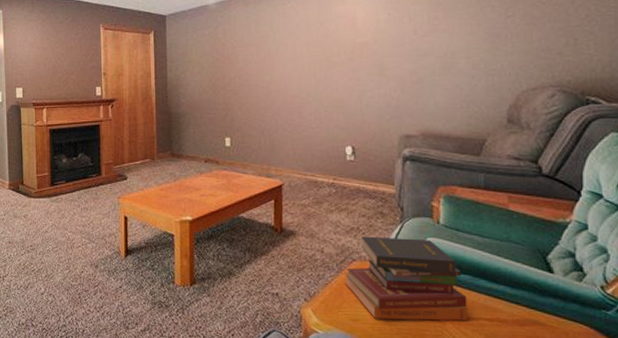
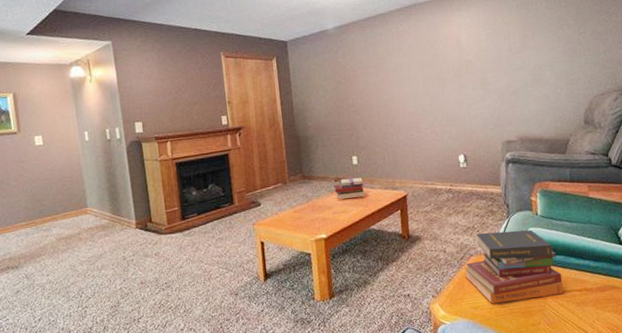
books: none [202,160,236,182] -> present [333,177,365,200]

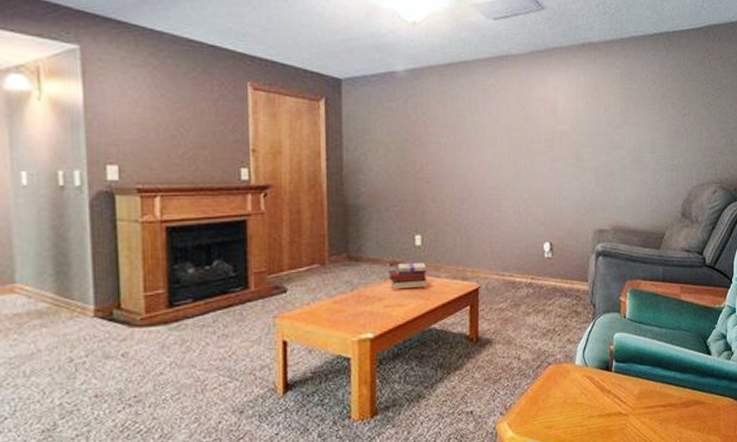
books: present [464,230,563,304] -> none [540,335,647,423]

